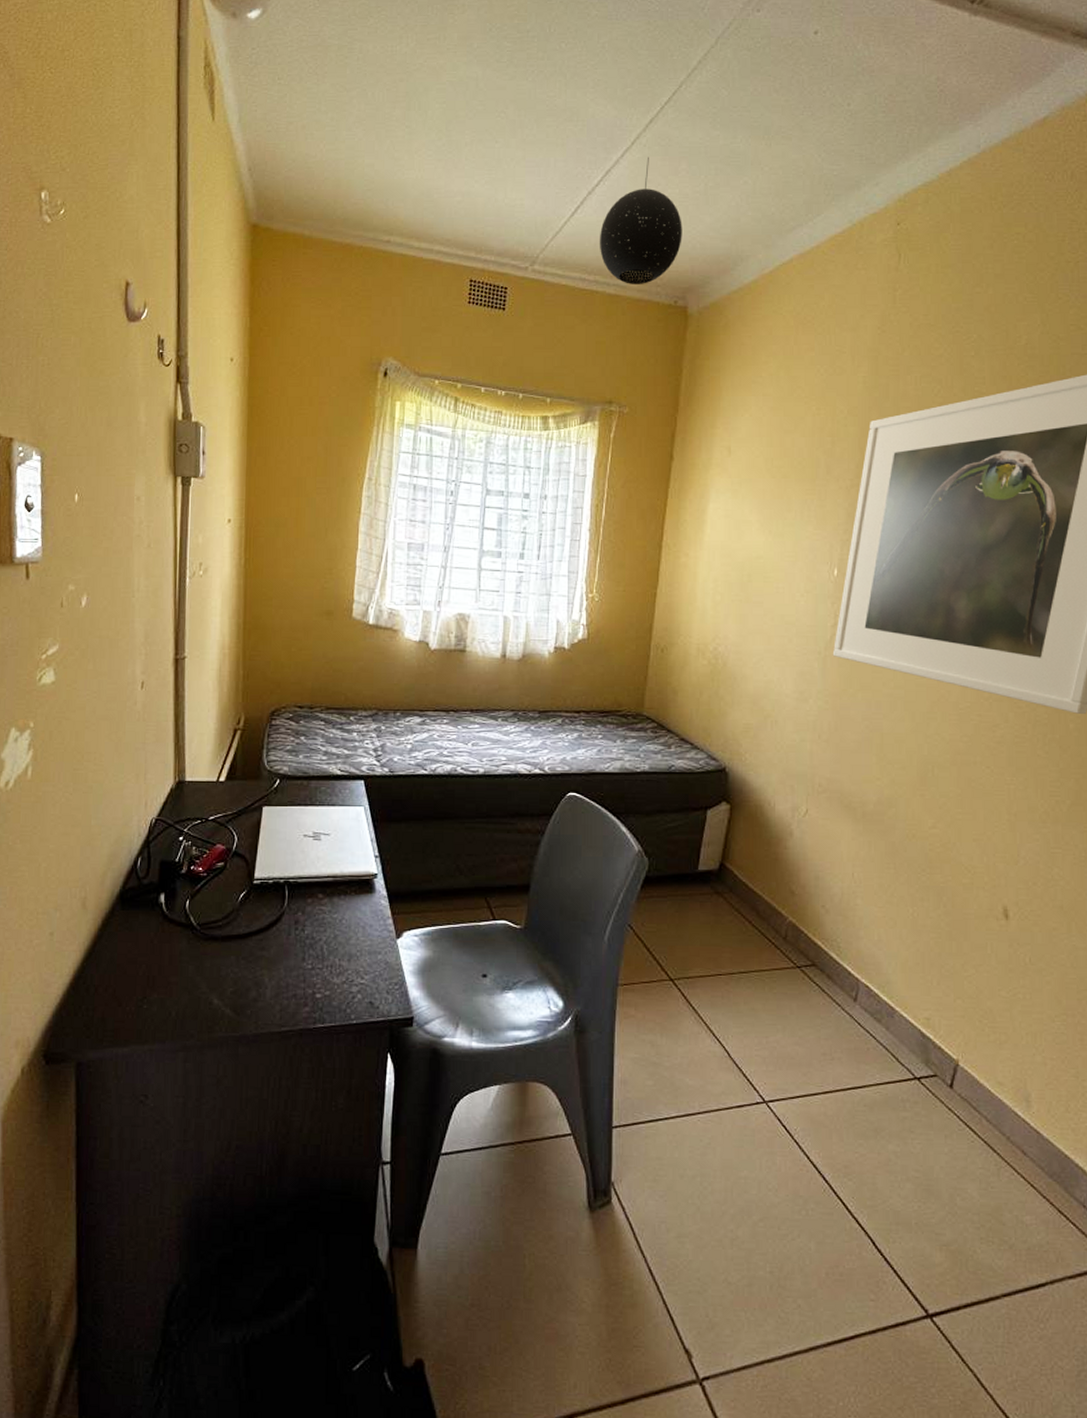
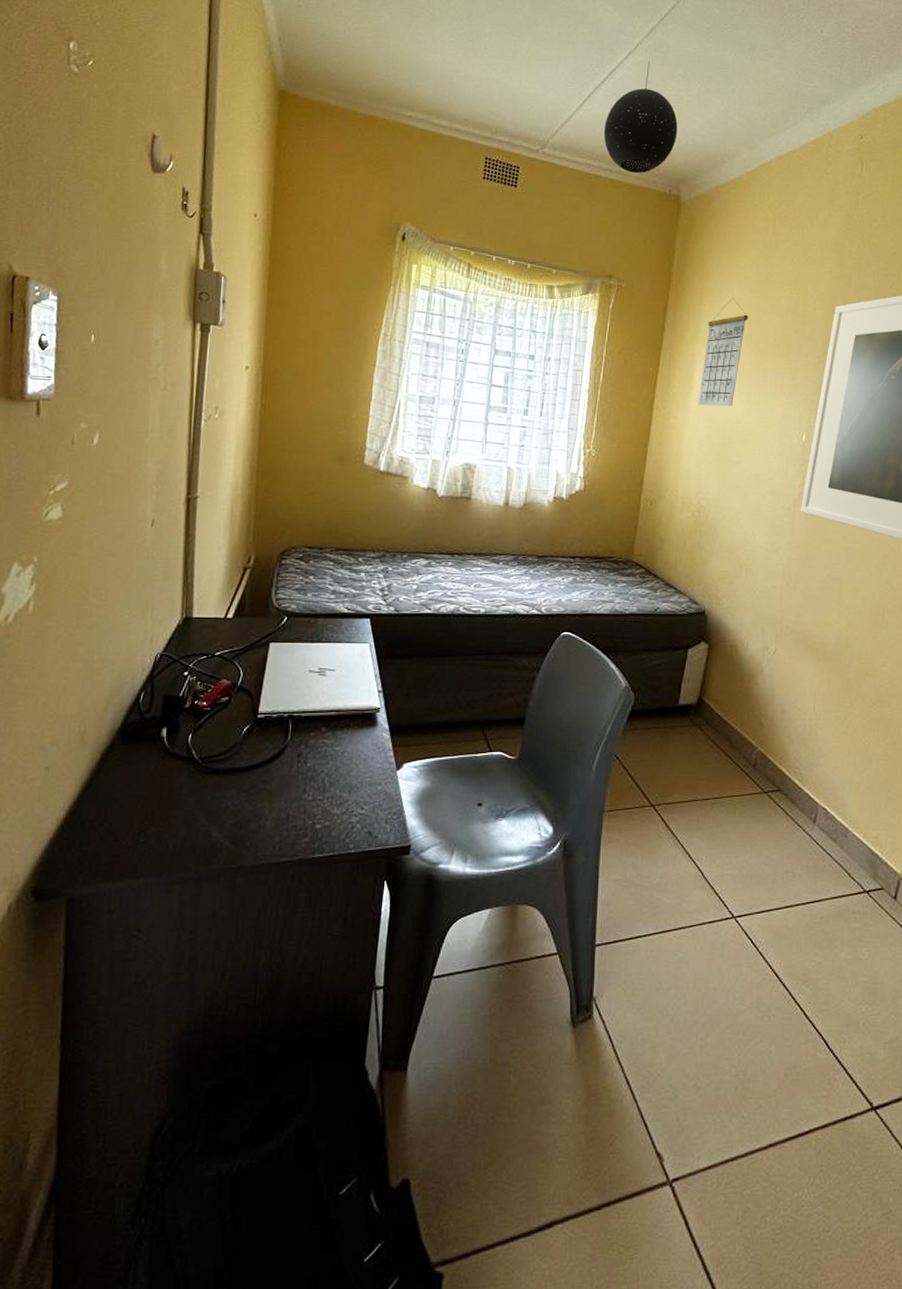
calendar: none [713,418,768,541] -> present [698,298,748,407]

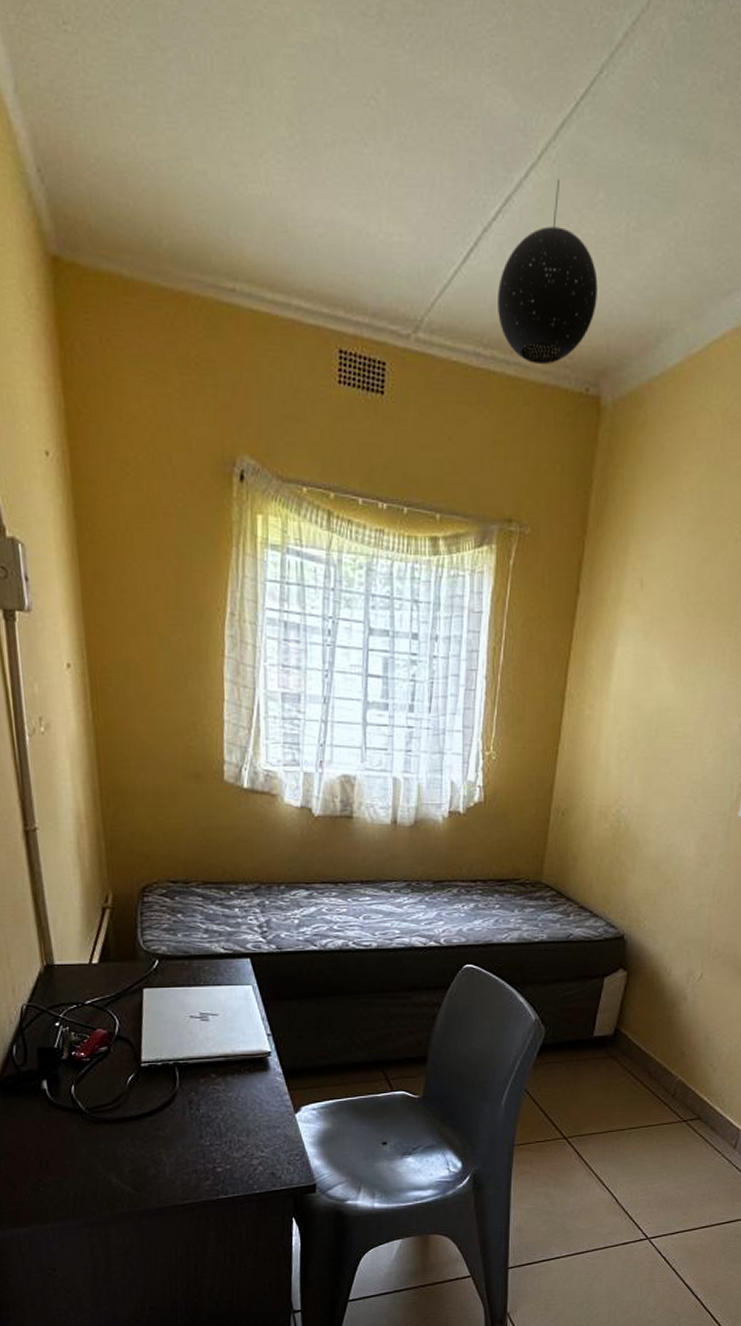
calendar: present [698,298,748,407] -> none [620,543,685,690]

